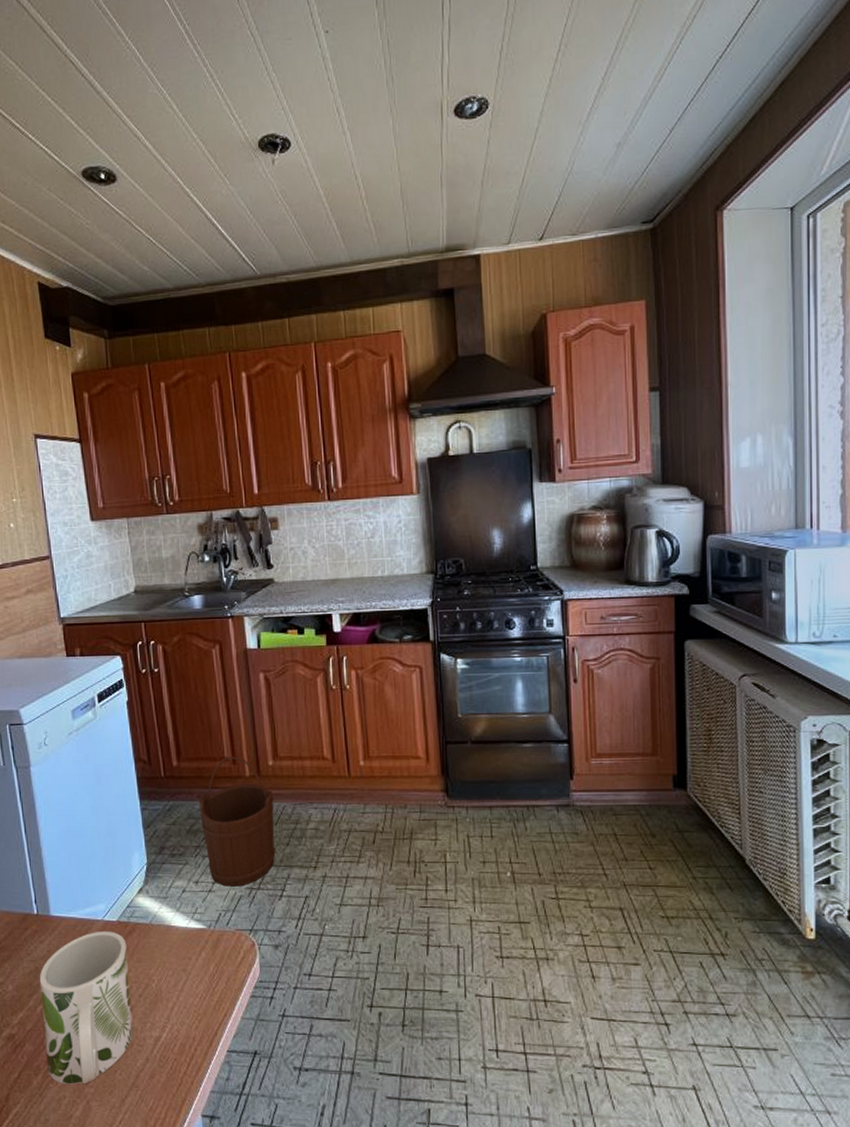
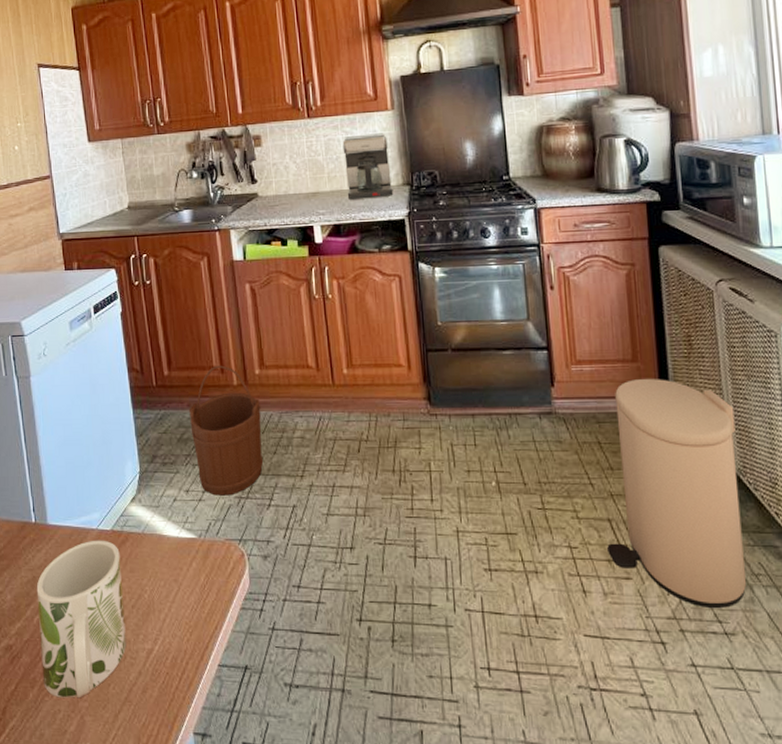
coffee maker: none [364,518,417,588] -> present [342,133,394,200]
pedal bin: none [618,771,749,991] -> present [607,378,746,608]

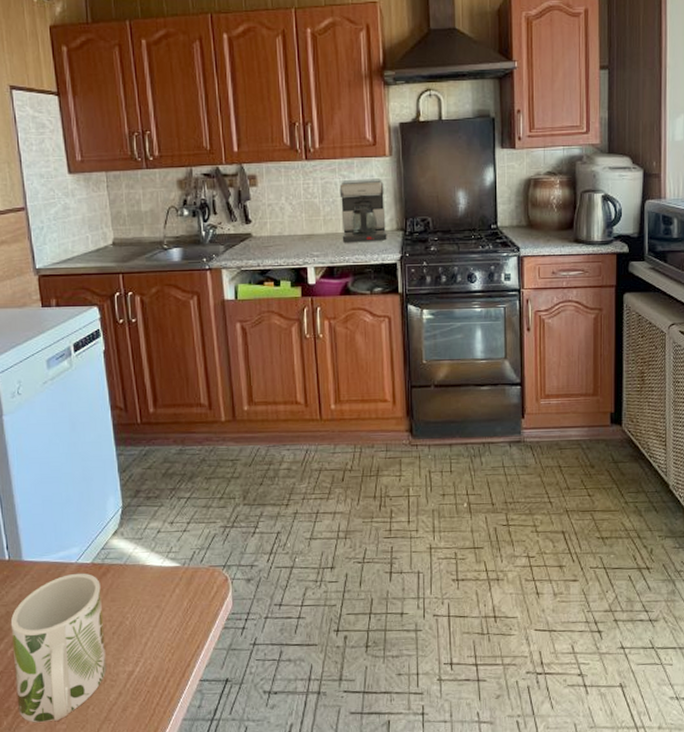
bucket: present [188,365,264,496] -> none [174,402,250,526]
pedal bin: present [607,378,746,608] -> none [560,409,674,600]

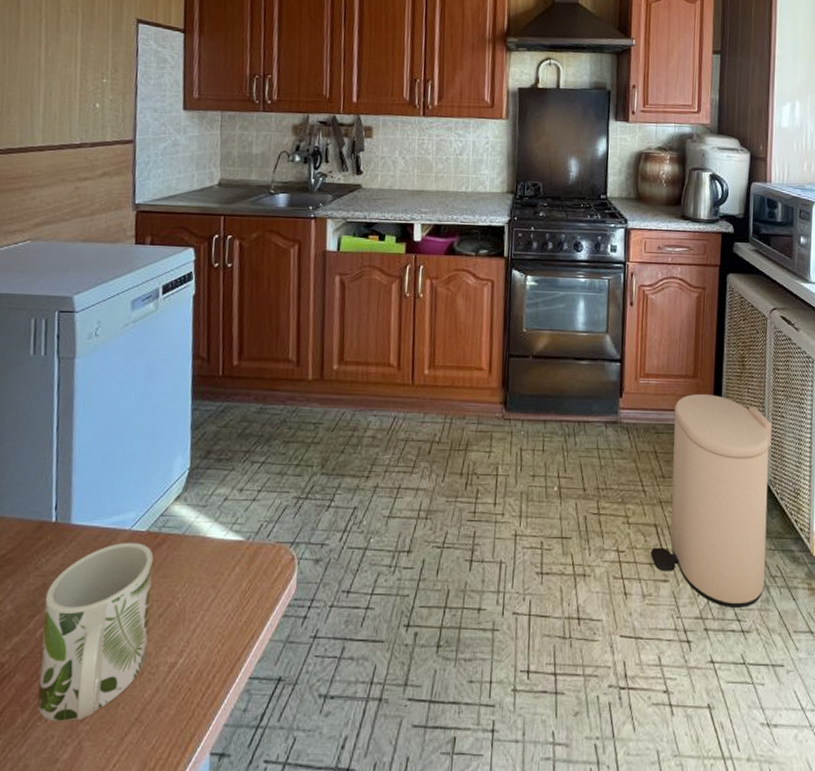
coffee maker: present [339,178,387,243] -> none [451,138,498,203]
pedal bin: none [560,409,674,600] -> present [651,393,772,607]

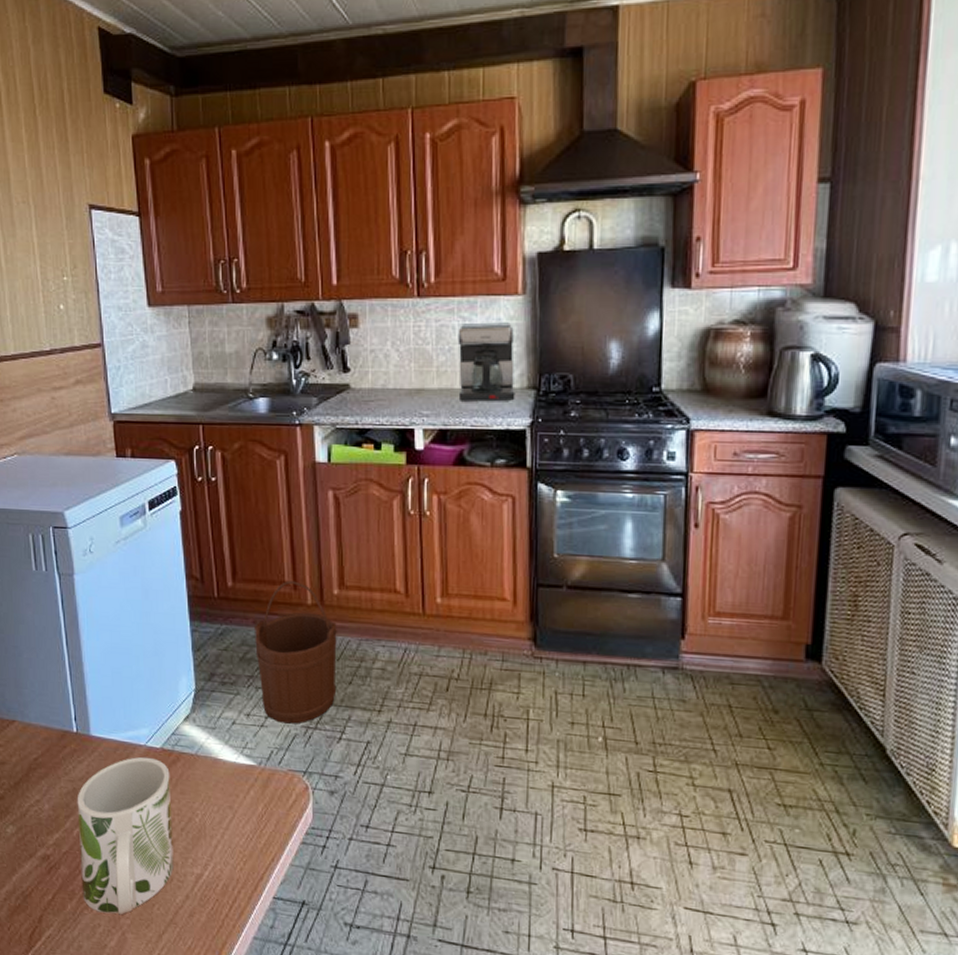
bucket: none [254,358,335,496] -> present [253,580,338,724]
coffee maker: none [451,138,498,203] -> present [457,322,515,402]
pedal bin: present [651,393,772,607] -> none [723,639,897,896]

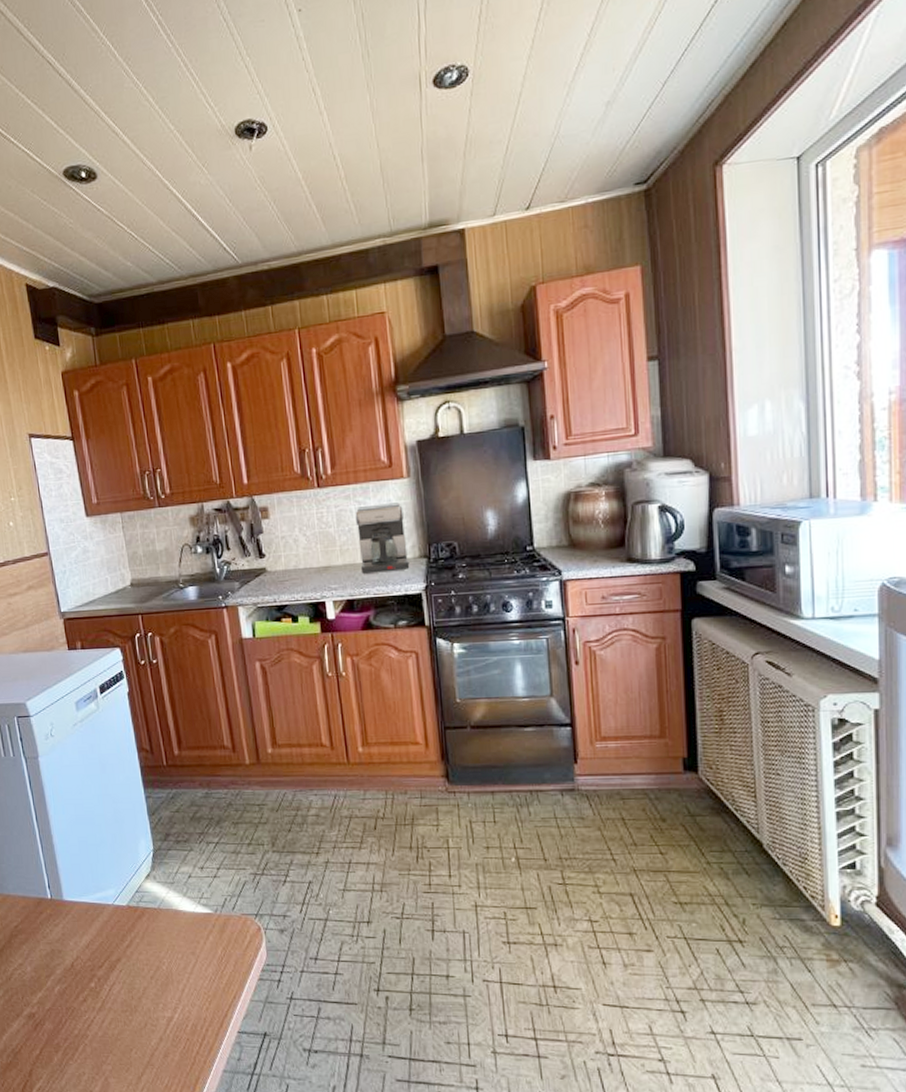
mug: present [77,756,174,915] -> none [55,915,147,1062]
bucket: present [253,580,338,724] -> none [200,744,278,872]

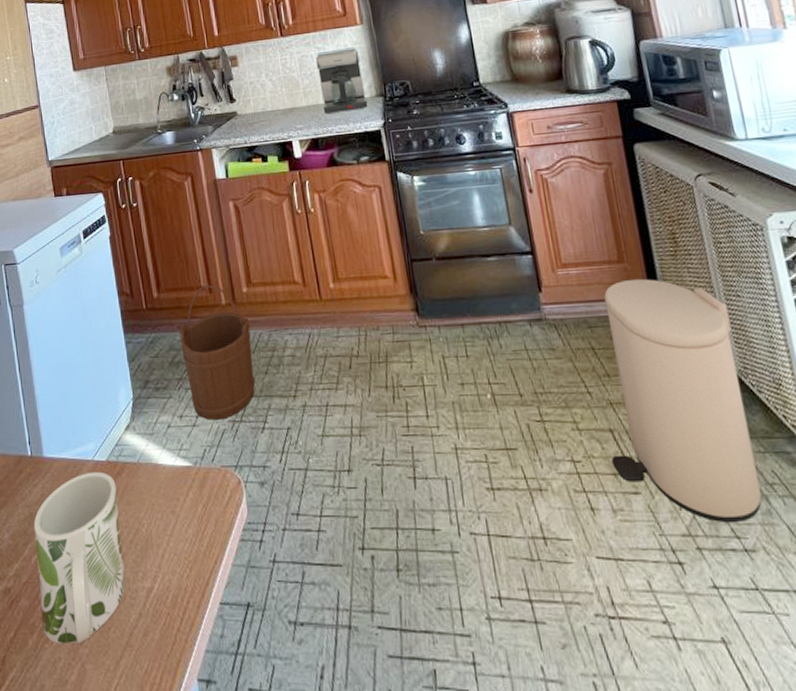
mug: none [55,915,147,1062] -> present [33,471,126,645]
bucket: none [200,744,278,872] -> present [178,285,256,420]
pedal bin: none [629,754,770,979] -> present [604,278,762,522]

